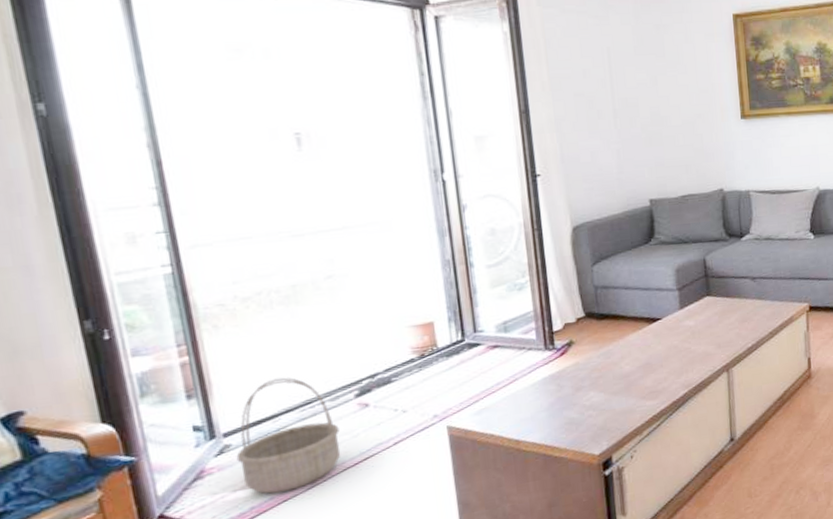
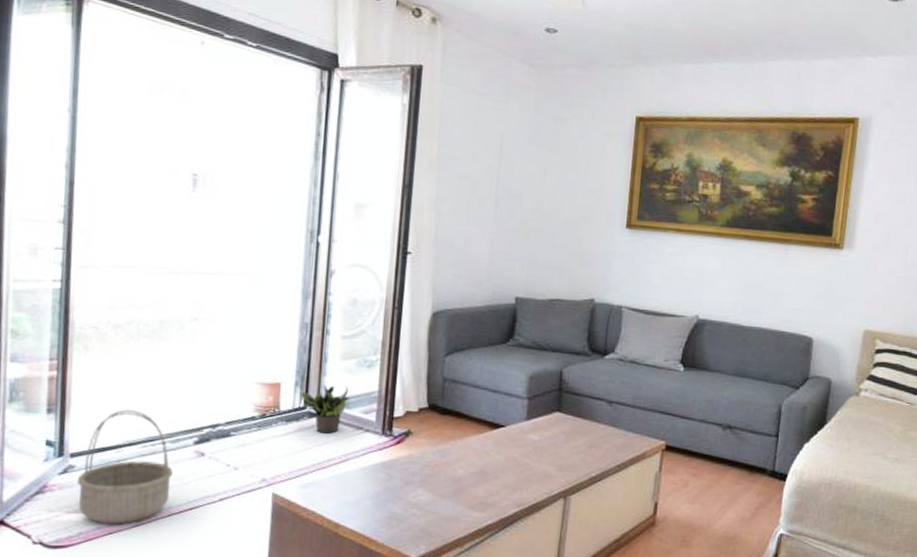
potted plant: none [455,312,506,361] -> present [300,385,350,434]

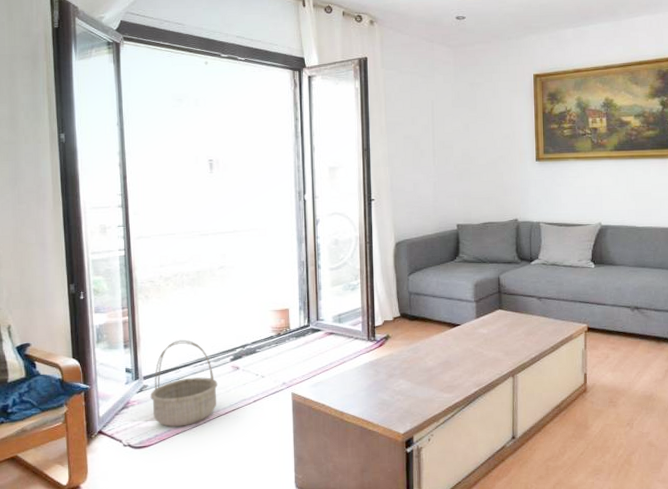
potted plant: present [300,385,350,434] -> none [304,306,341,344]

